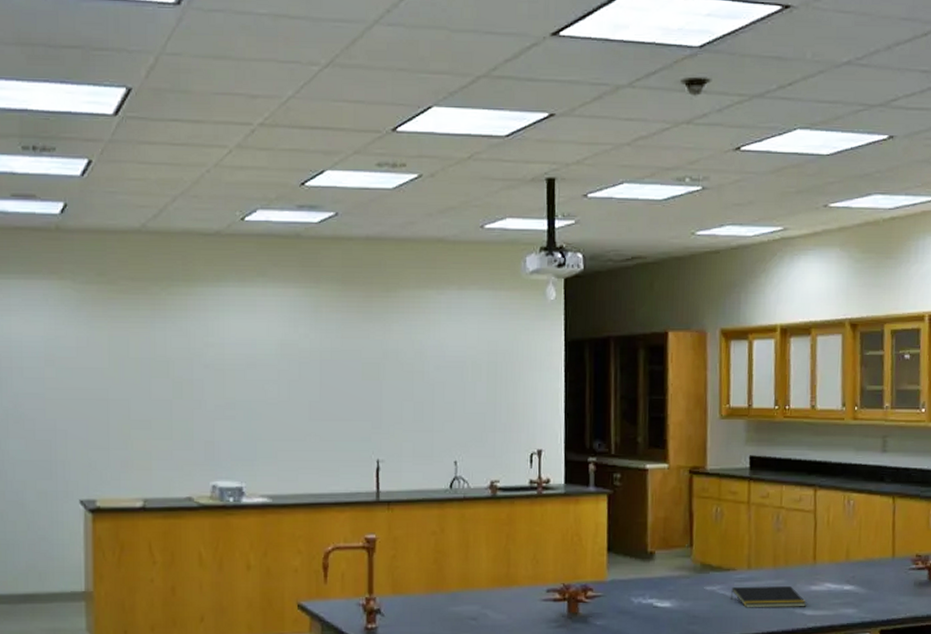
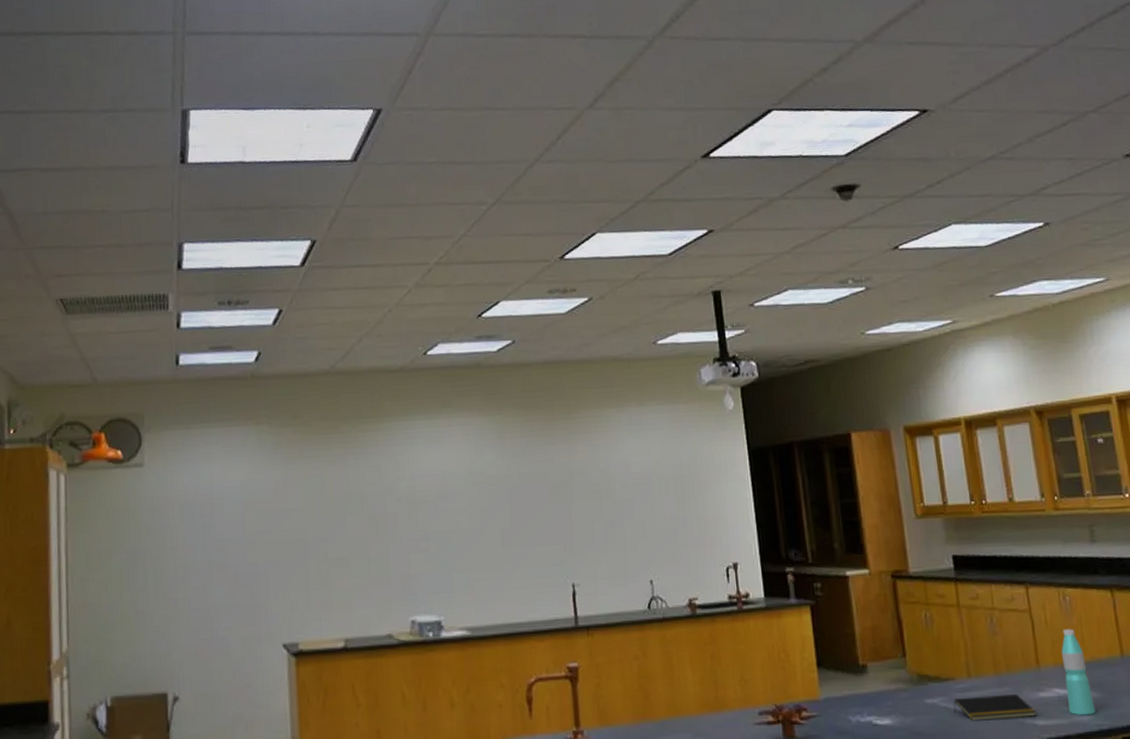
water bottle: none [836,530,861,609] -> present [1061,629,1095,716]

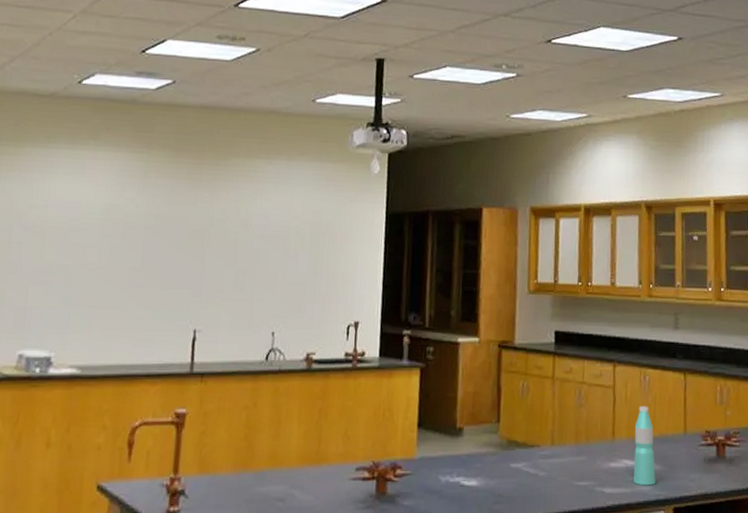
notepad: present [953,694,1037,721] -> none [535,463,606,486]

